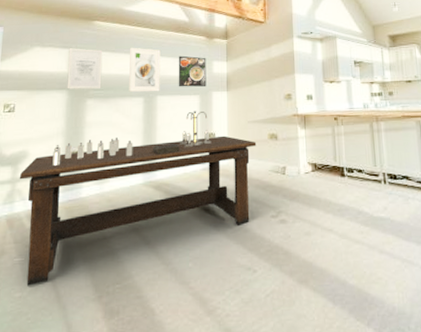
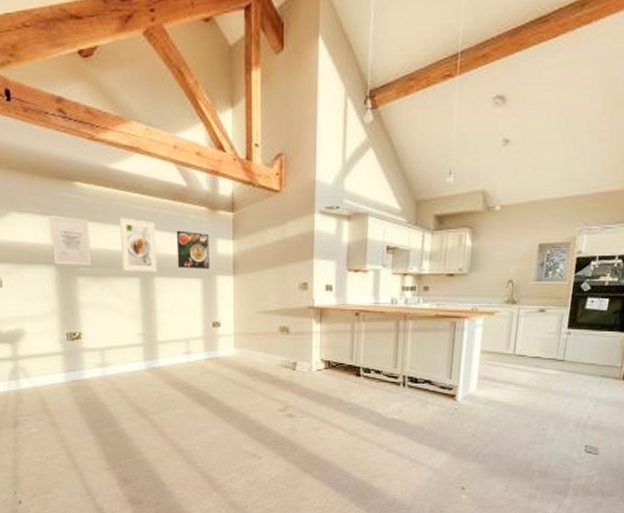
dining table: present [19,111,257,286] -> none [19,296,266,454]

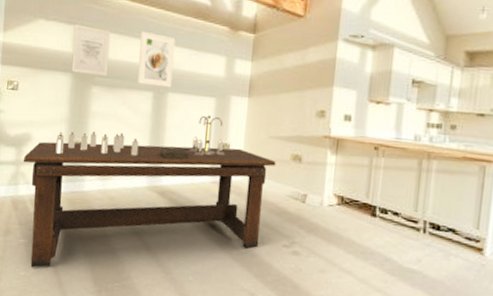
dining table: none [19,296,266,454] -> present [23,115,276,268]
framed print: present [176,230,210,269] -> none [192,47,228,88]

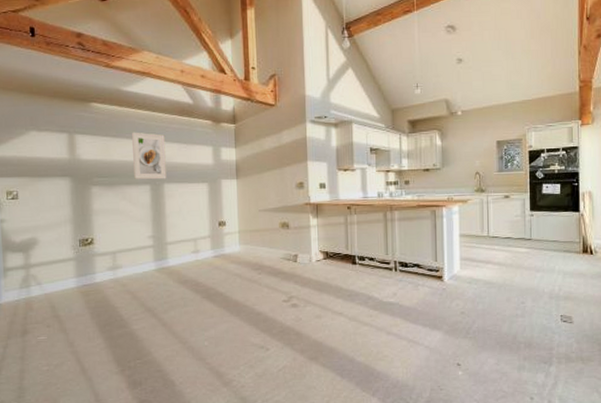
dining table: present [23,115,276,268] -> none [32,199,268,361]
wall art: present [71,25,111,77] -> none [67,132,105,177]

